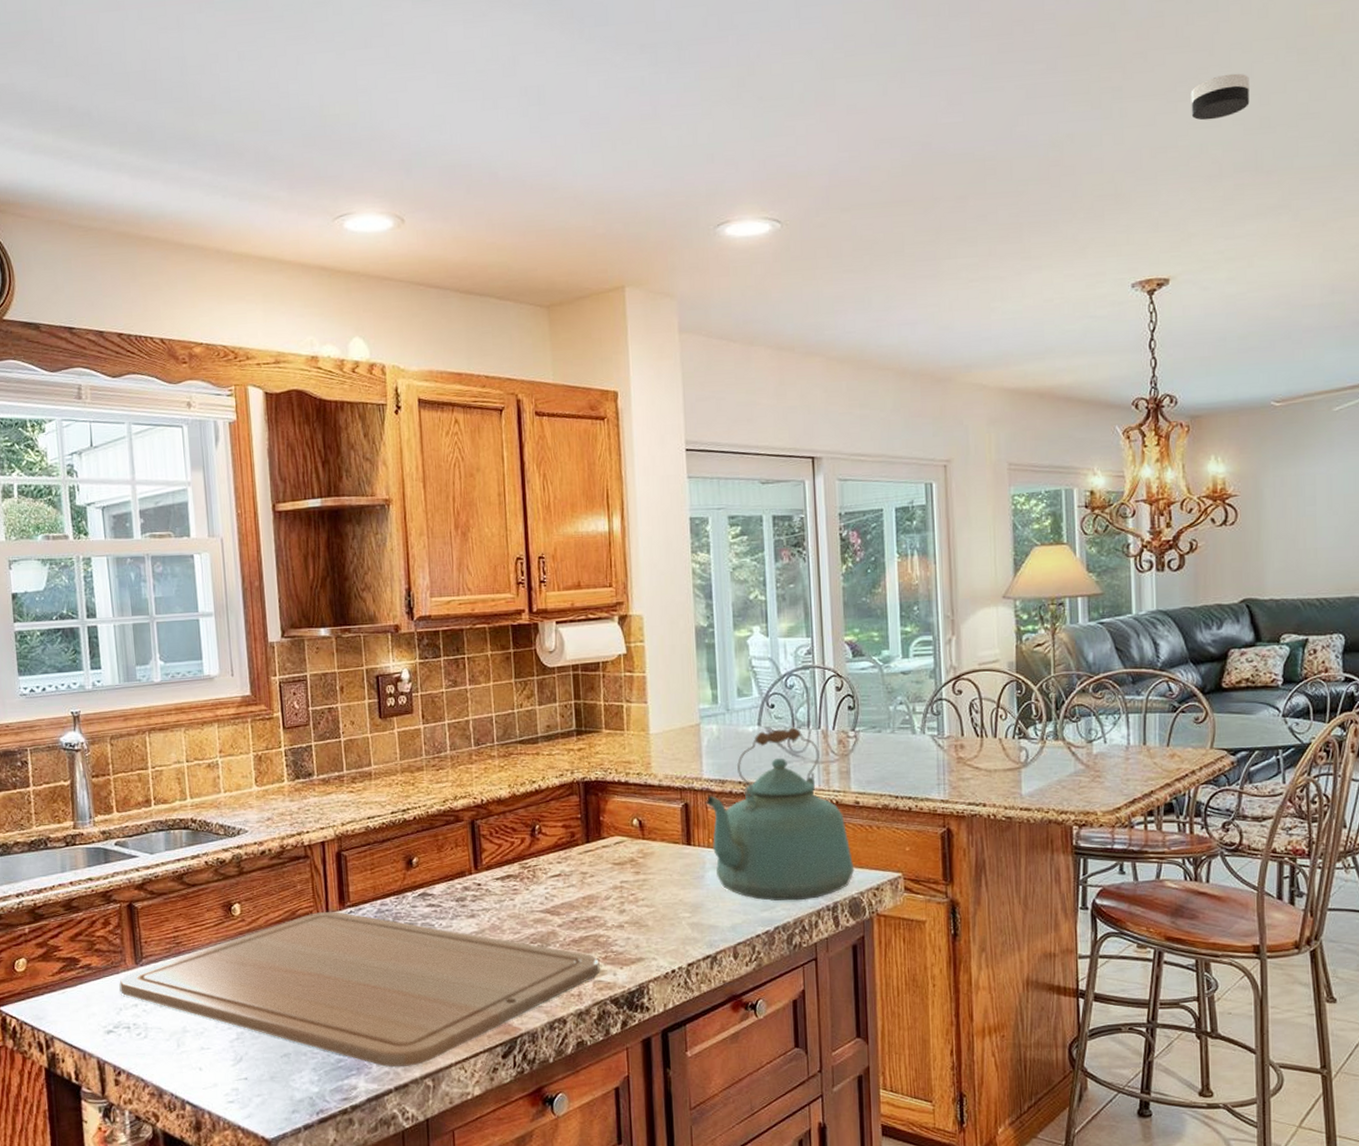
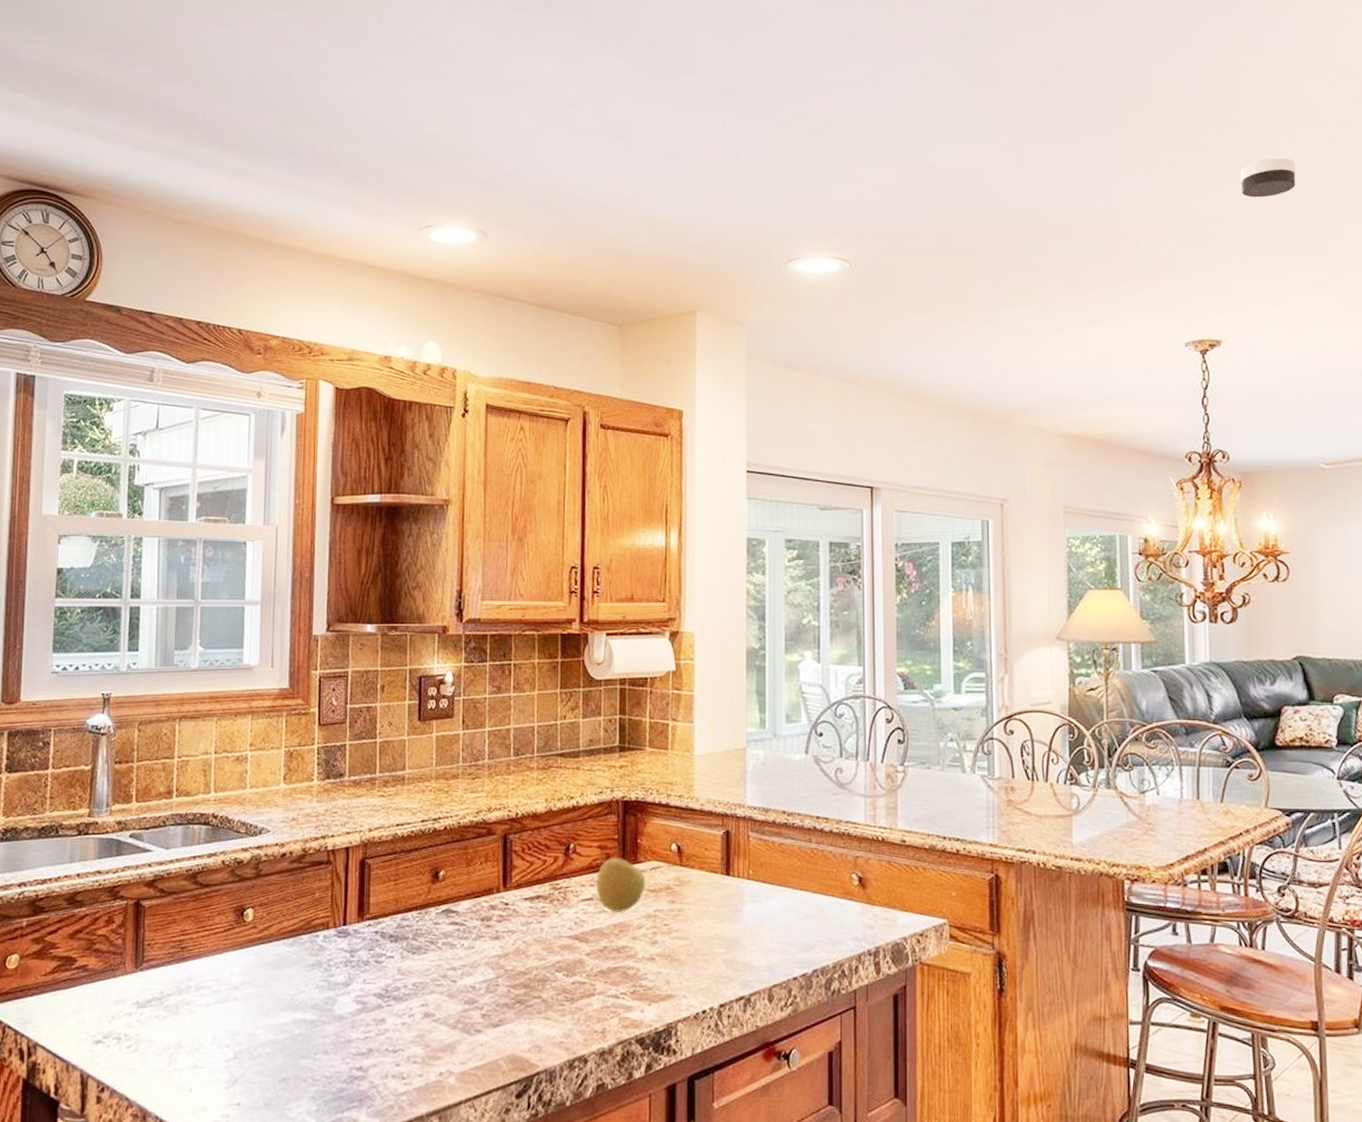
chopping board: present [119,912,600,1068] -> none [115,923,627,1102]
apple: none [563,834,611,886] -> present [596,857,646,912]
kettle: present [705,727,855,901] -> none [746,758,899,943]

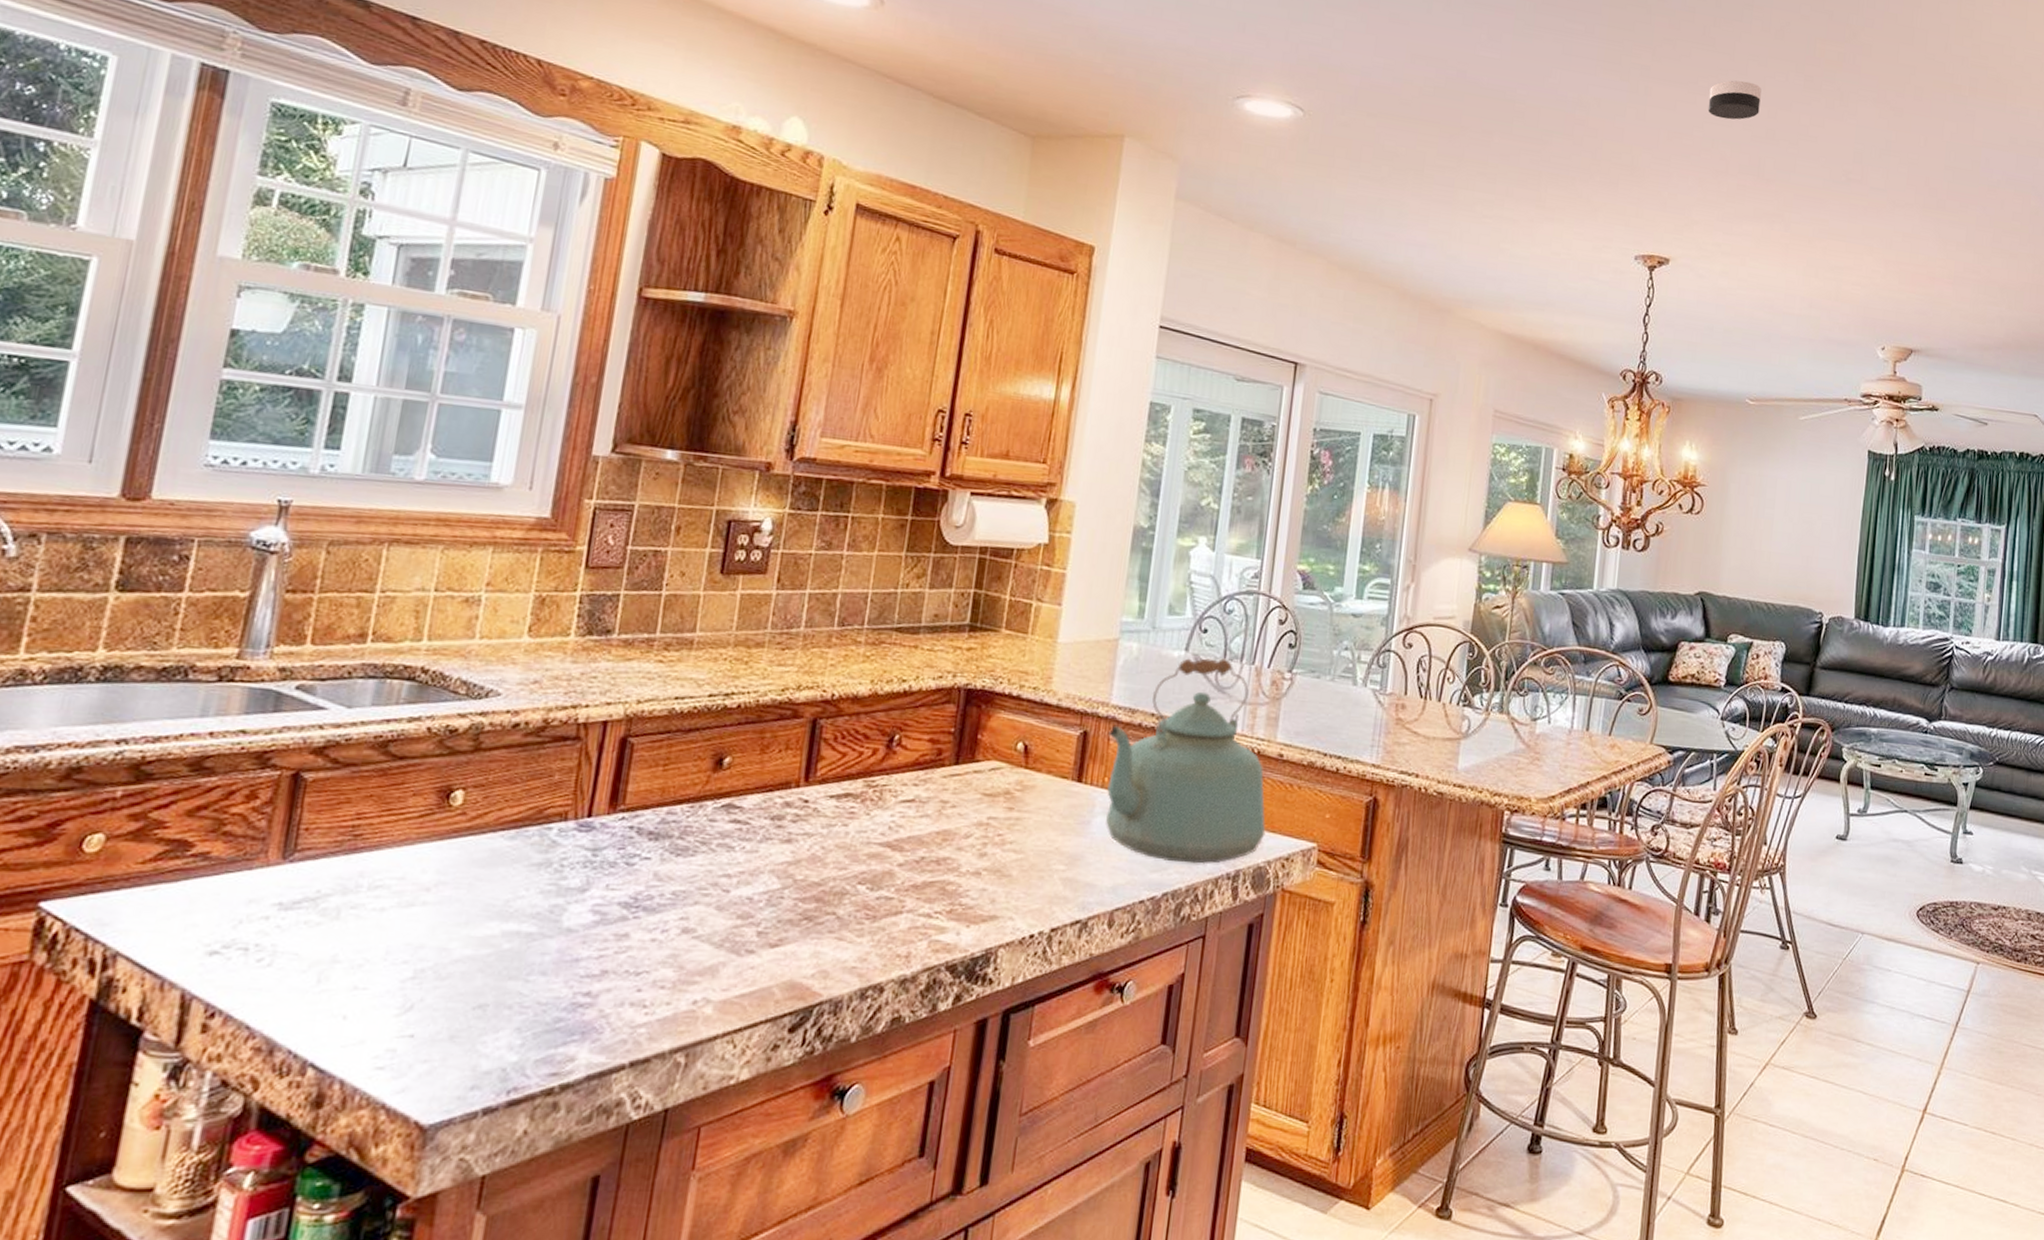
apple: present [596,857,646,912] -> none [920,753,982,818]
kettle: none [746,758,899,943] -> present [1106,658,1266,864]

